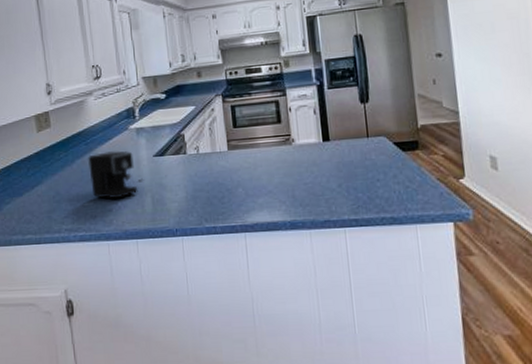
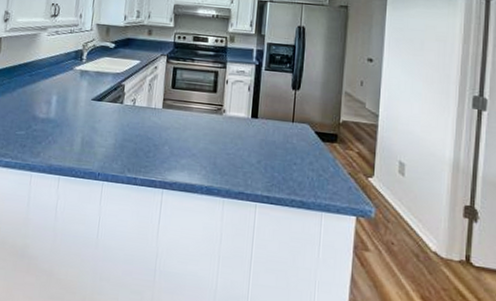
coffee maker: present [88,151,144,199] -> none [26,86,78,133]

